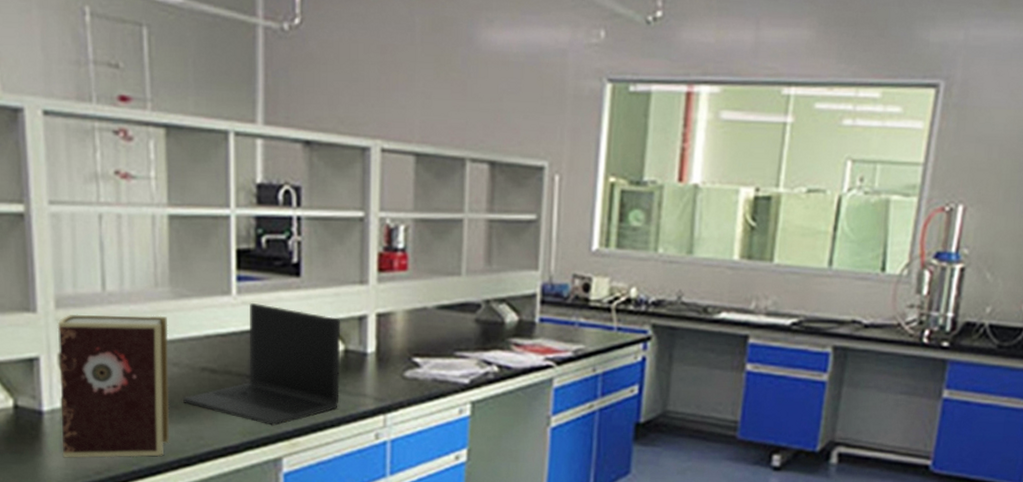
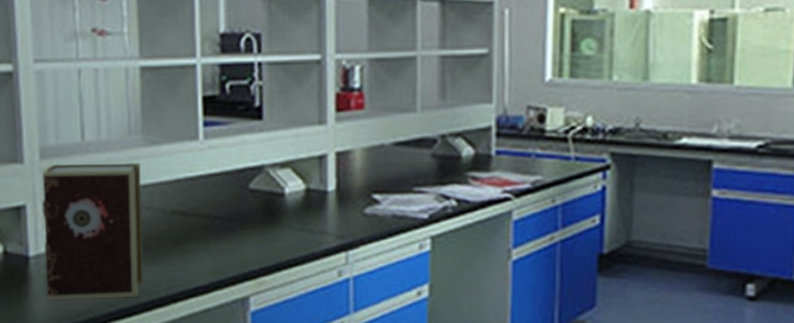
laptop: present [183,303,341,426] -> none [156,147,303,265]

